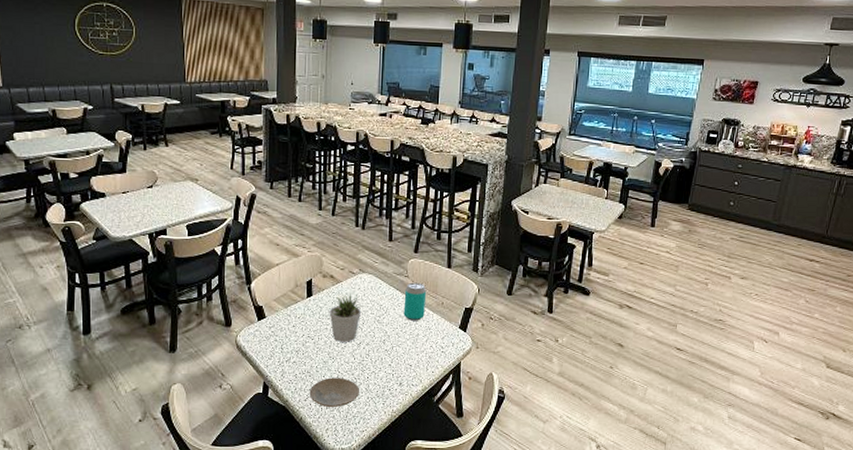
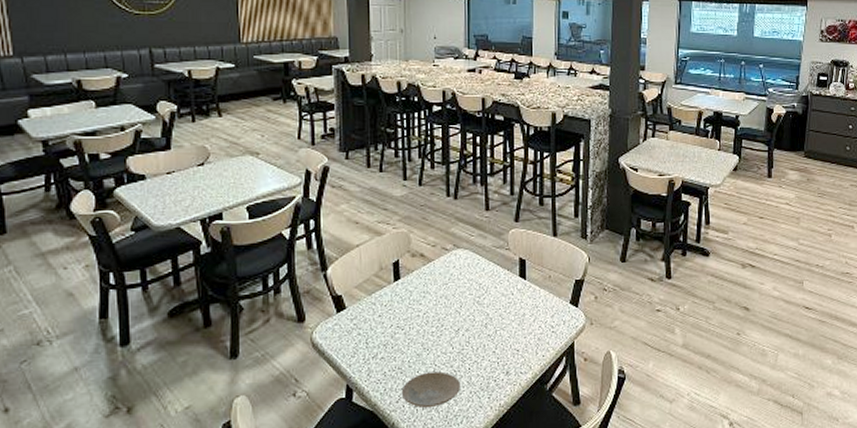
potted plant: present [329,294,362,342] -> none [420,273,459,330]
beverage can: present [403,282,427,321] -> none [506,255,531,299]

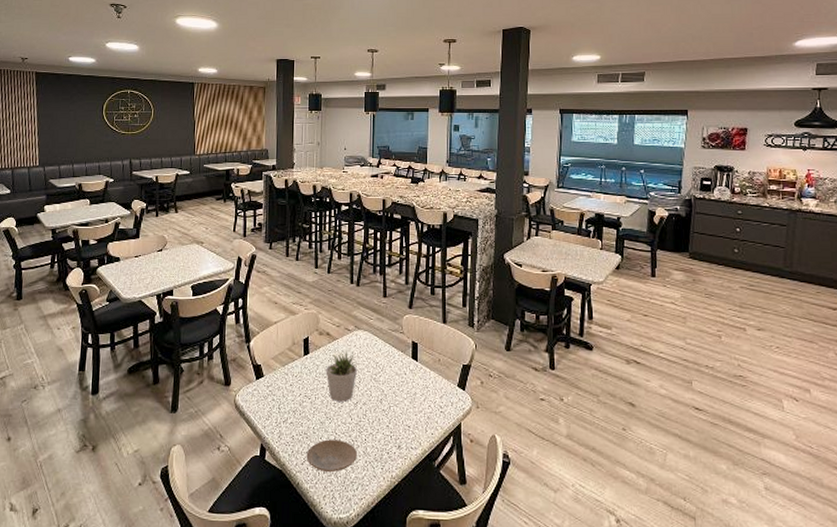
potted plant: none [420,273,459,330] -> present [325,351,358,402]

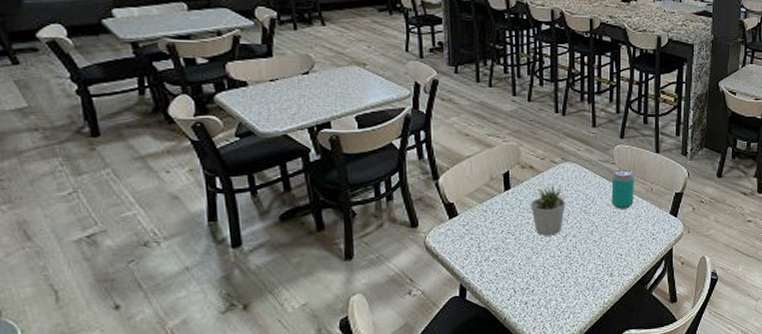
plate: present [306,439,357,473] -> none [512,273,568,305]
beverage can: none [400,339,423,379] -> present [611,169,635,209]

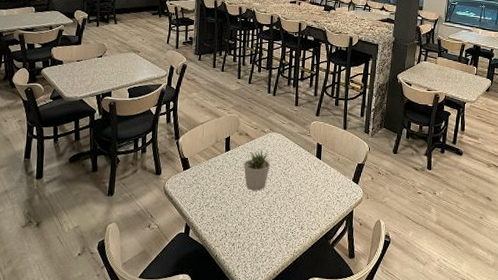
beverage can: present [611,169,635,209] -> none [306,141,326,174]

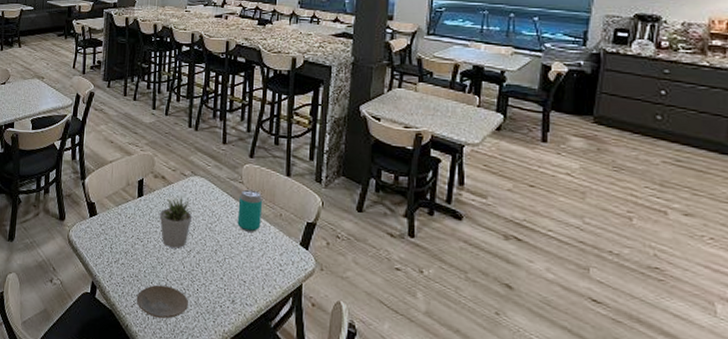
plate: none [224,221,267,247] -> present [136,285,188,319]
beverage can: none [306,141,326,174] -> present [237,189,263,232]

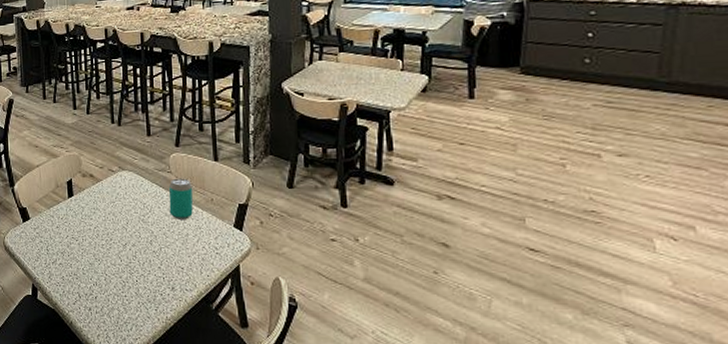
plate: present [136,285,188,319] -> none [77,280,129,313]
potted plant: present [159,197,193,249] -> none [91,193,125,243]

